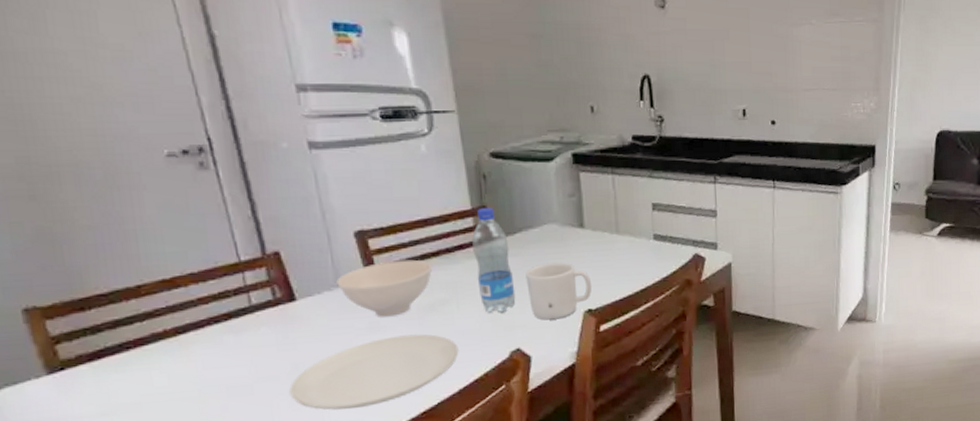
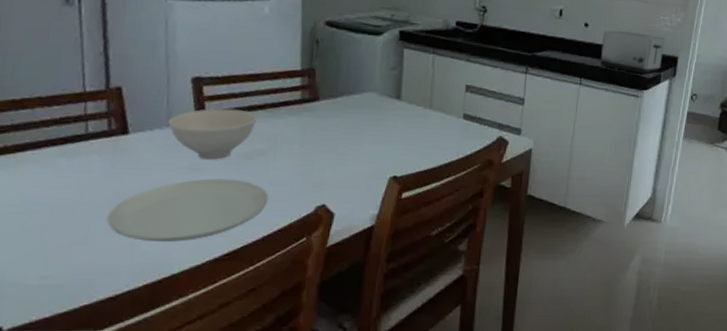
bottle: present [472,207,516,314] -> none [296,70,330,170]
mug: present [525,262,592,320] -> none [340,128,401,182]
toaster: none [792,124,860,169] -> present [600,30,665,75]

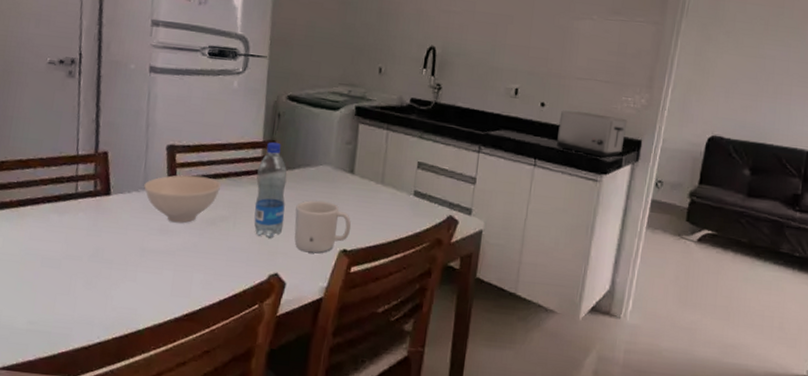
plate: present [107,178,269,242] -> none [86,241,227,299]
bottle: none [296,70,330,170] -> present [253,141,288,238]
mug: none [340,128,401,182] -> present [294,200,352,254]

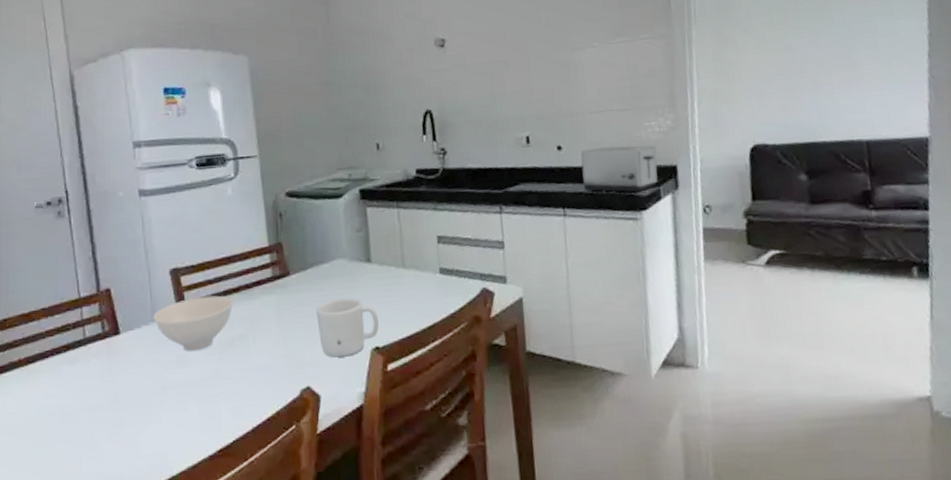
bottle: present [253,141,288,238] -> none [268,244,307,350]

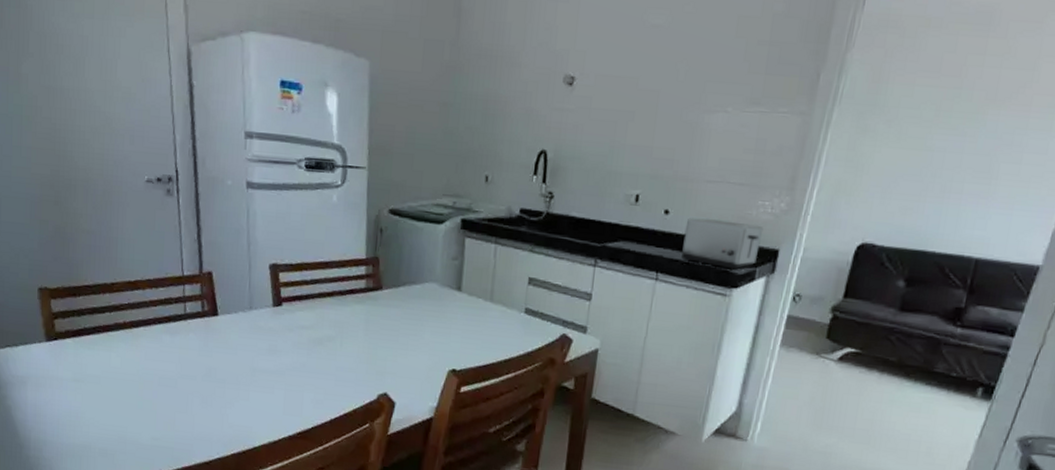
bowl: present [153,295,234,351] -> none [250,294,327,343]
mug: present [316,297,380,358] -> none [402,319,460,373]

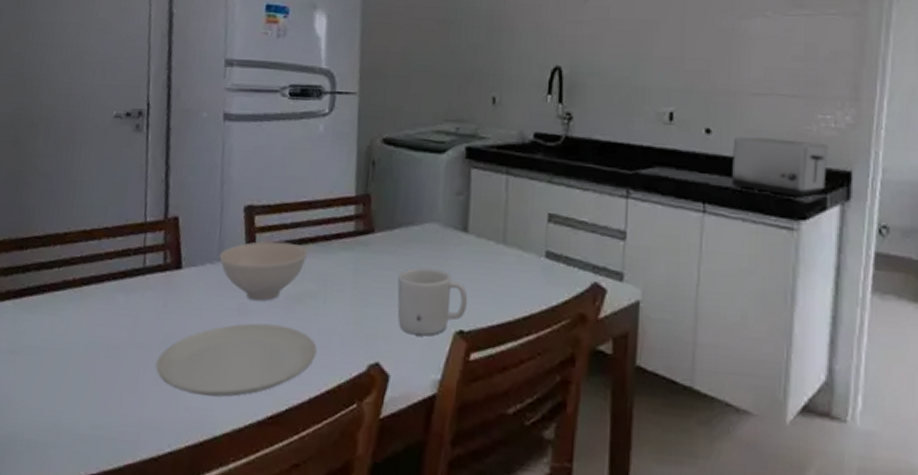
plate: none [202,360,336,418] -> present [156,323,317,397]
bowl: none [250,294,327,343] -> present [219,241,308,301]
mug: none [402,319,460,373] -> present [397,267,468,336]

